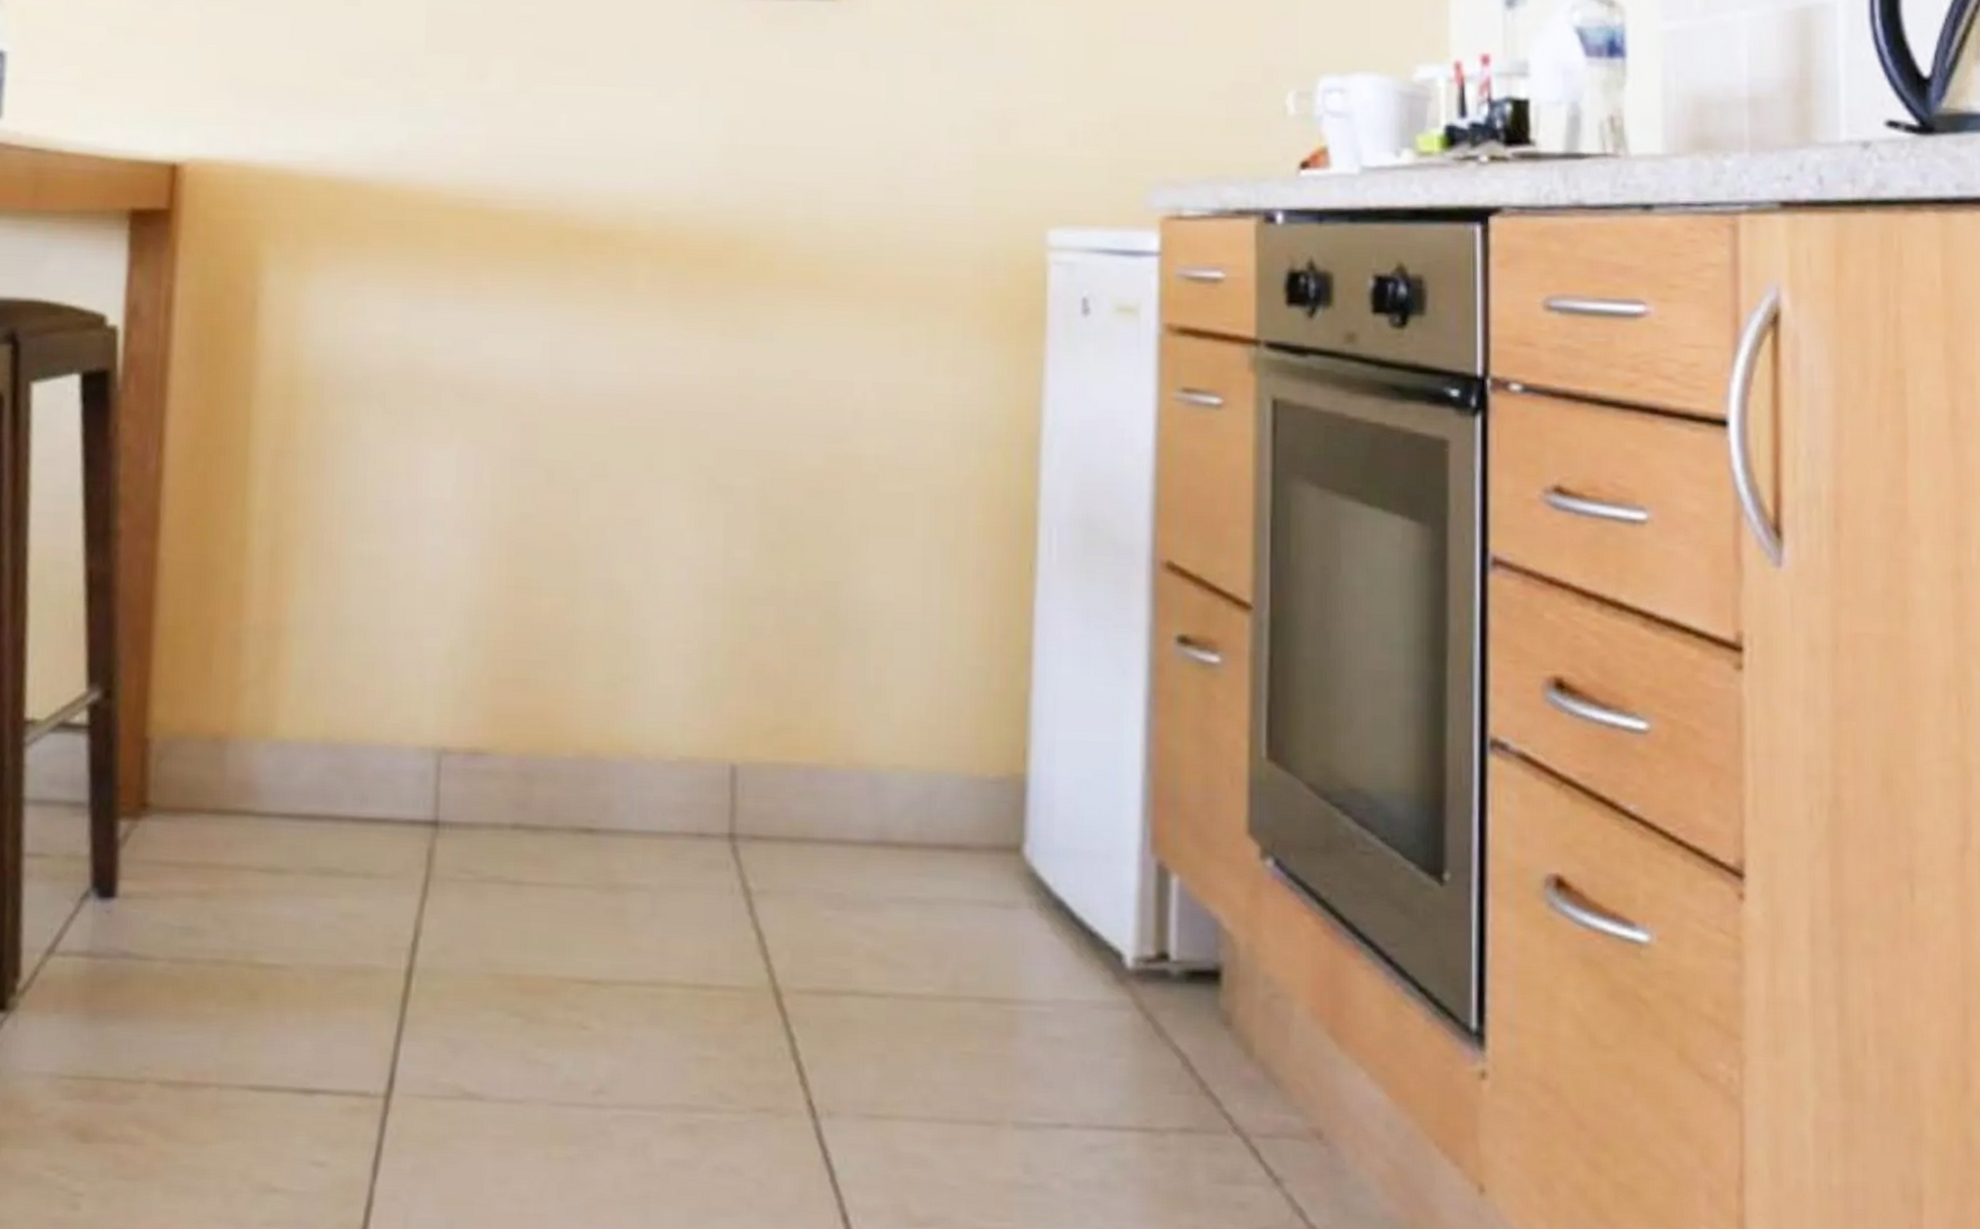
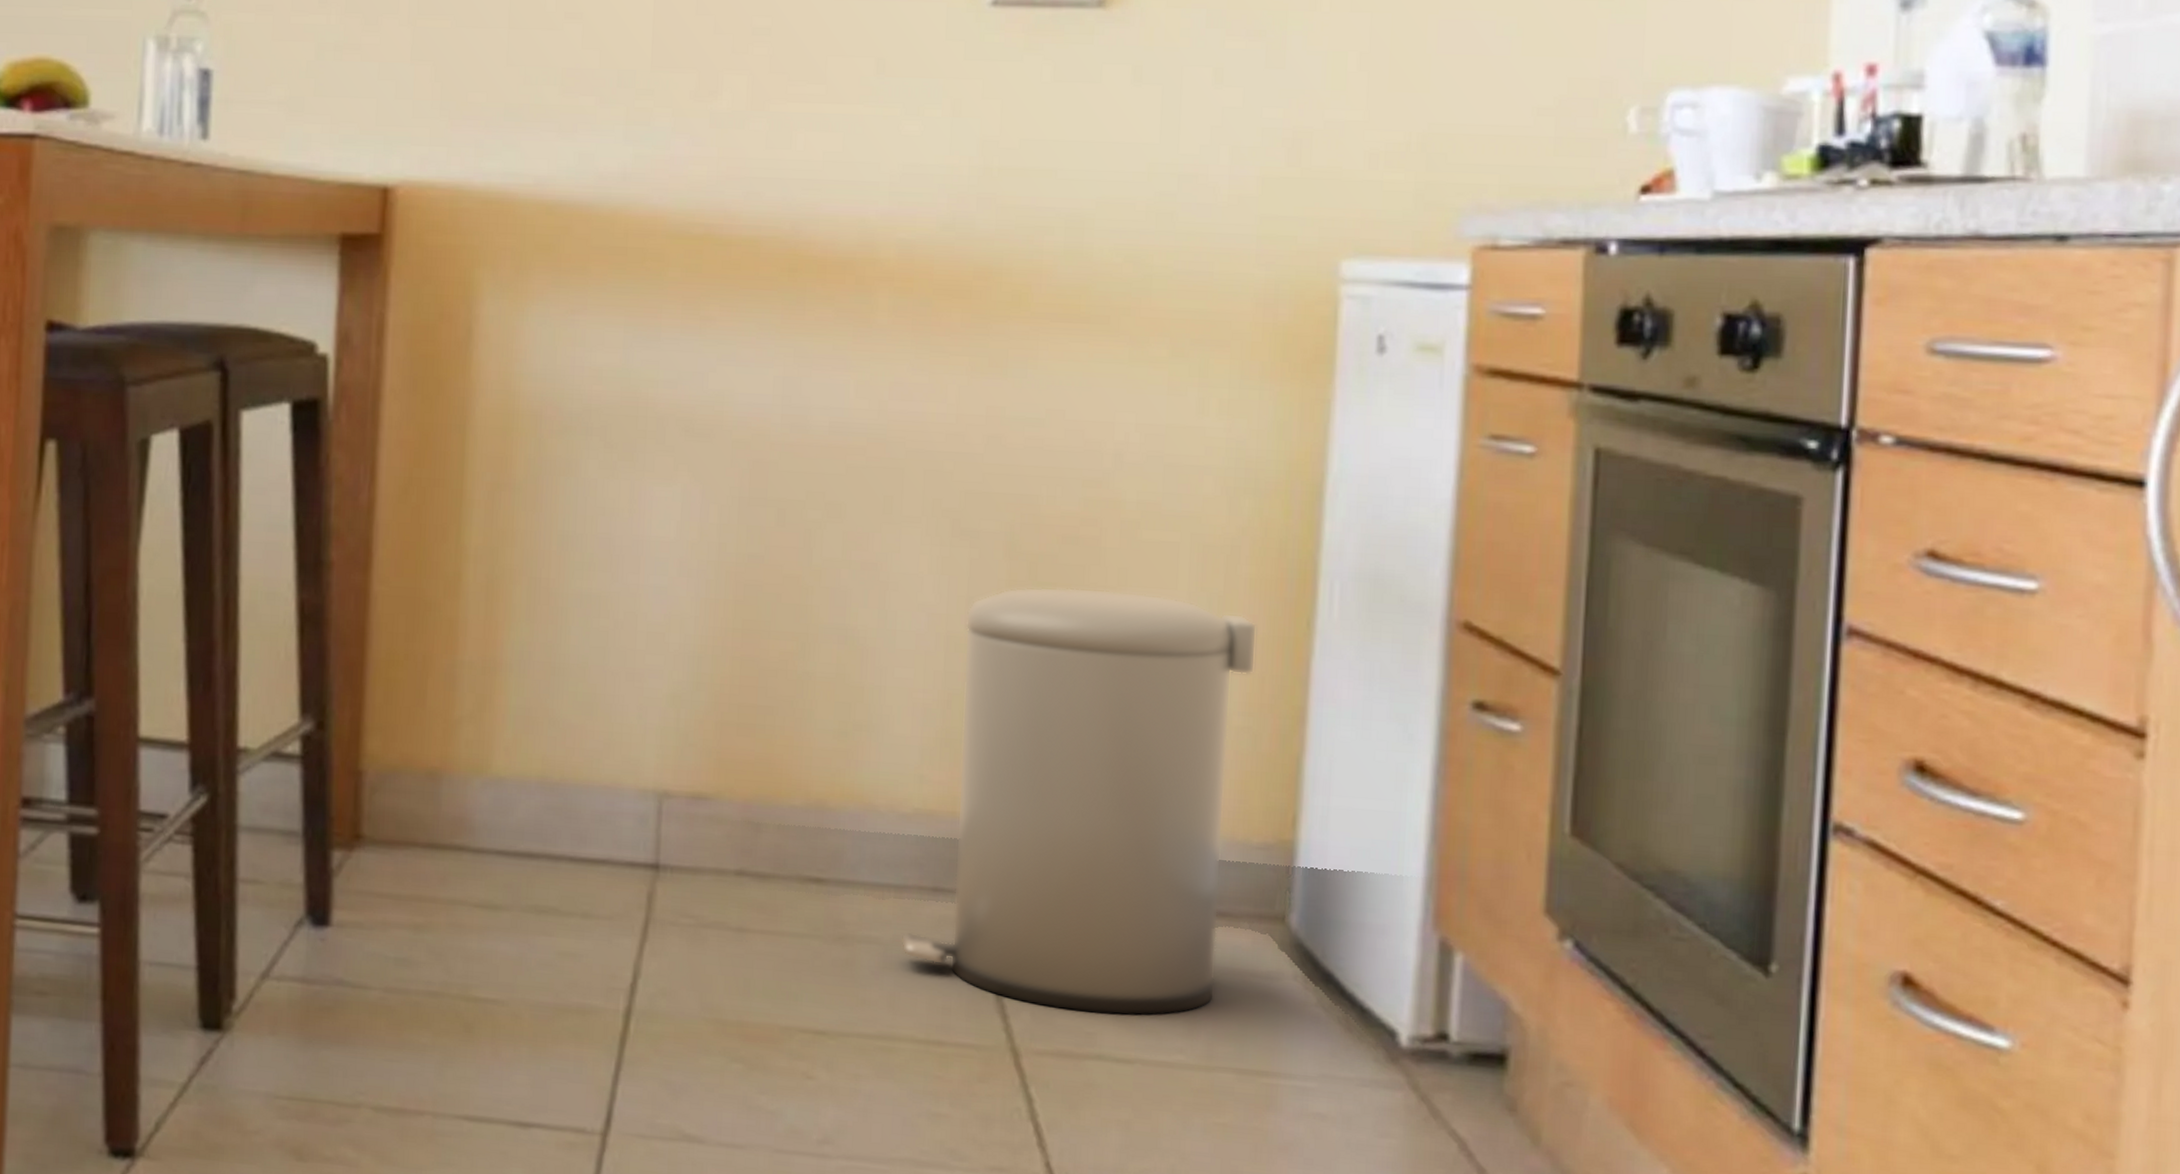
pedal bin: none [668,538,986,951] -> present [900,586,1258,1016]

